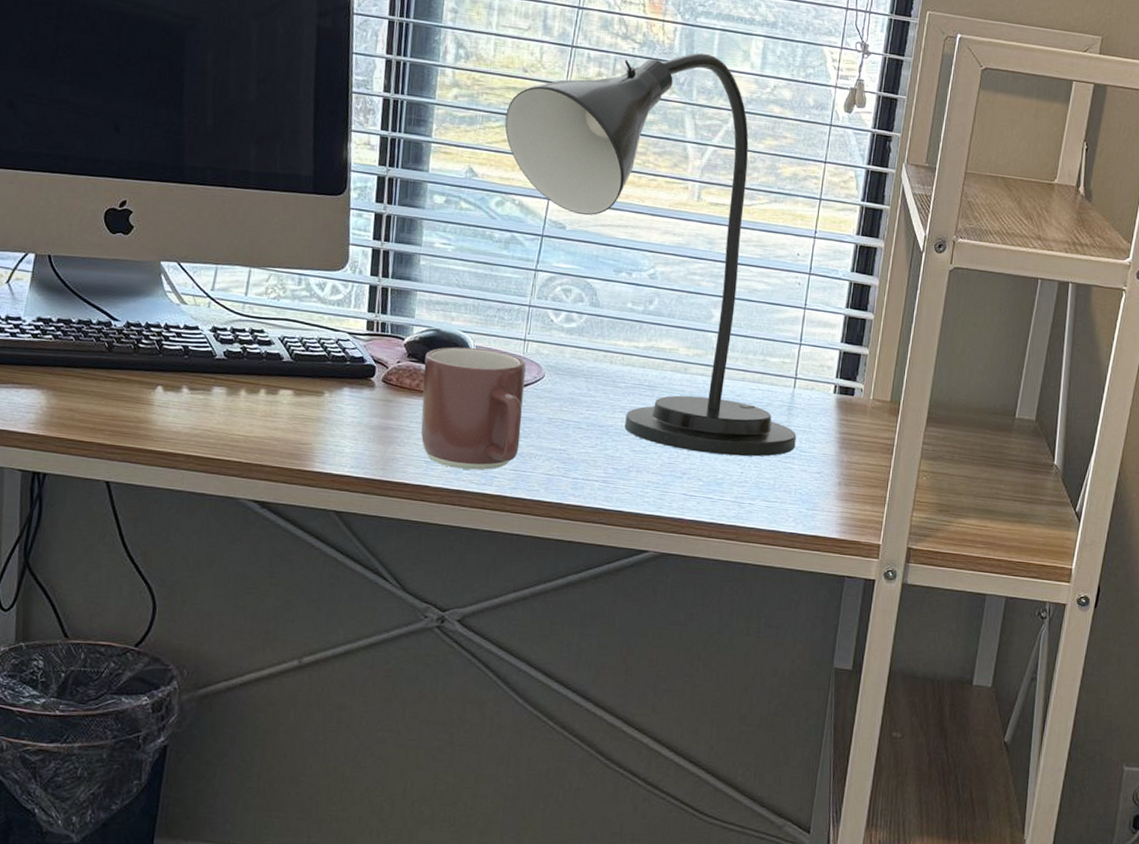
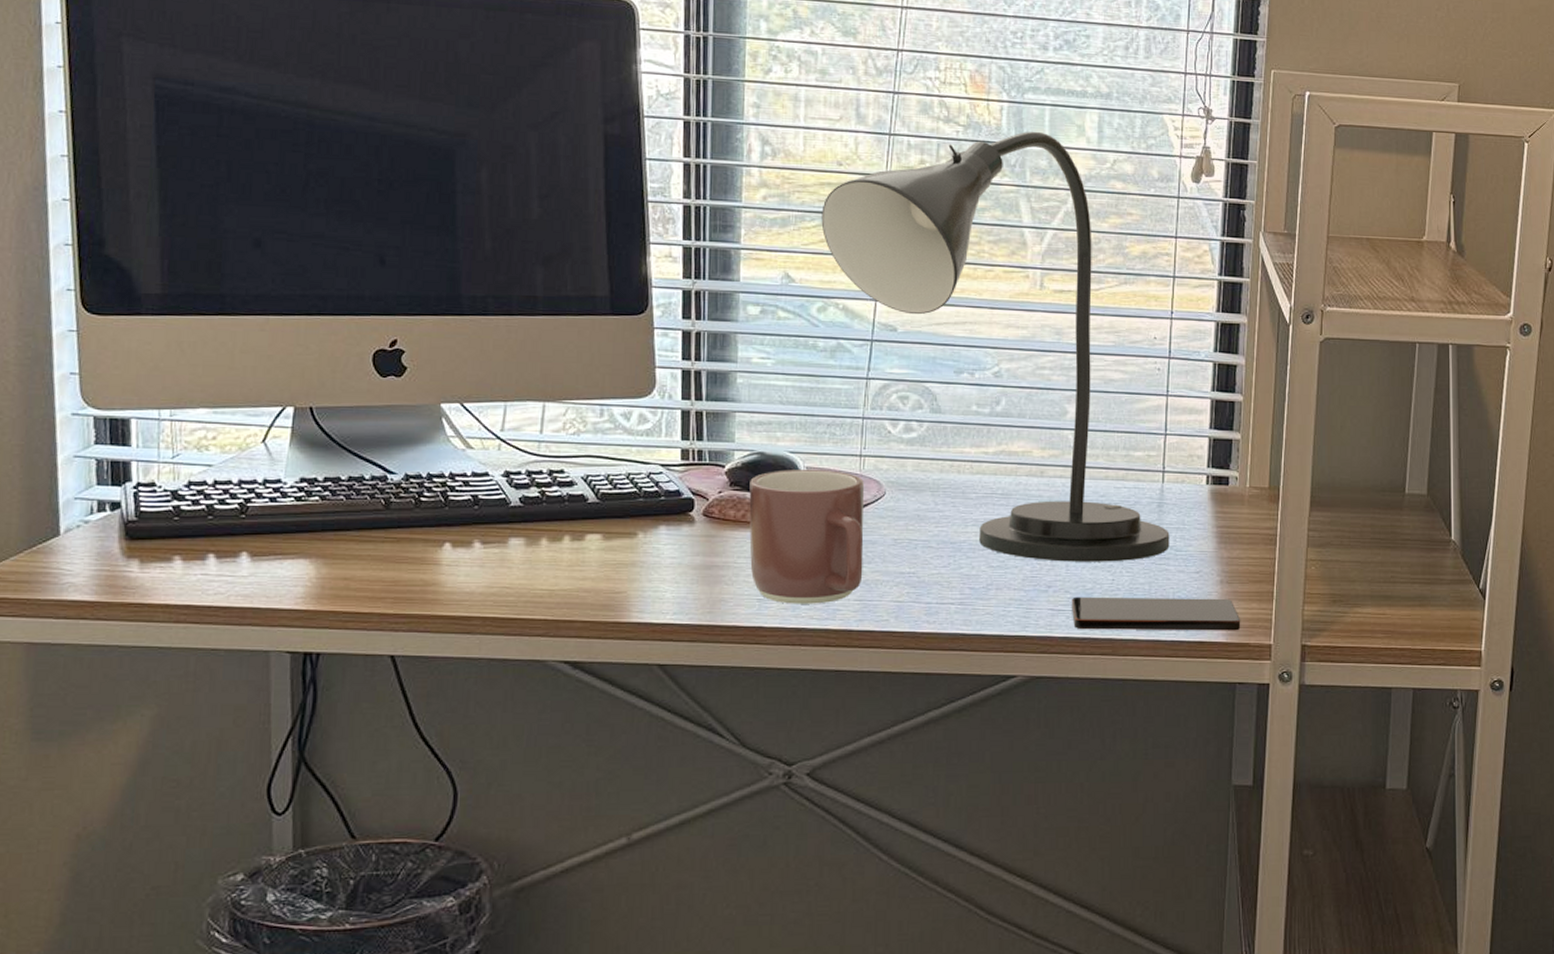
phone: none [702,485,855,530] -> present [1071,596,1241,631]

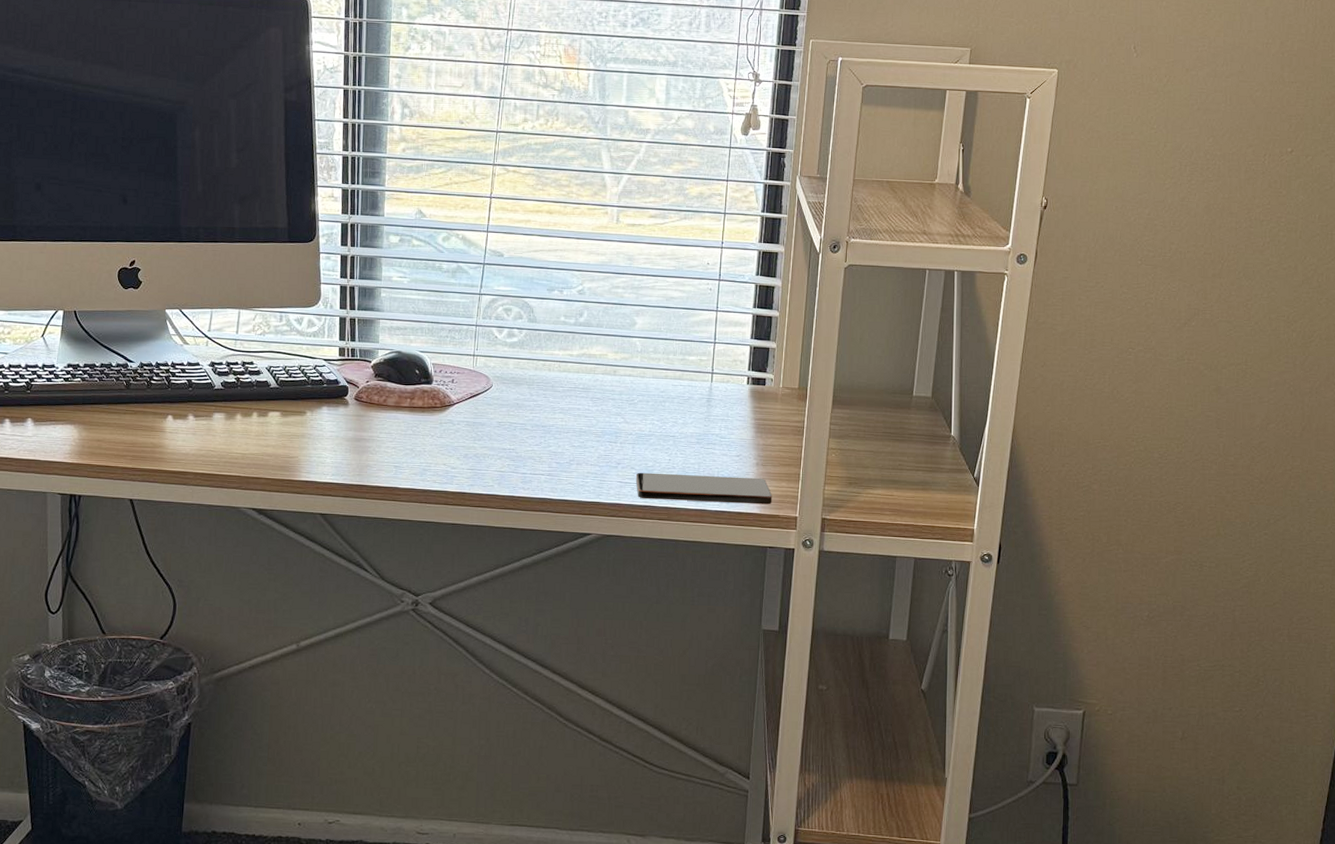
mug: present [749,469,864,604] -> none [389,365,476,471]
desk lamp: present [821,131,1170,562] -> none [446,94,716,446]

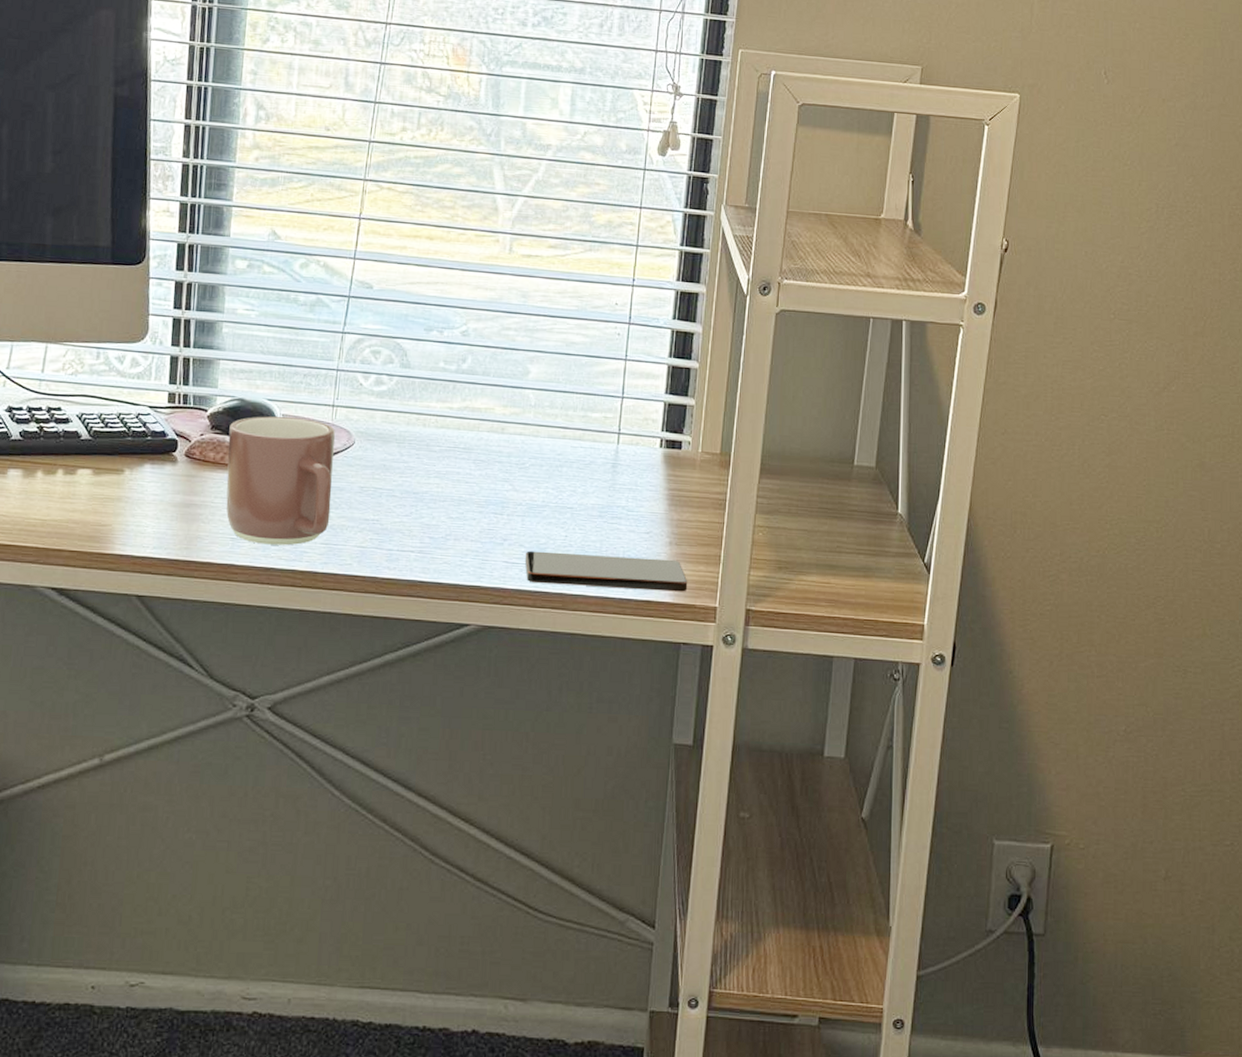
mug: none [389,365,476,471] -> present [226,416,335,546]

